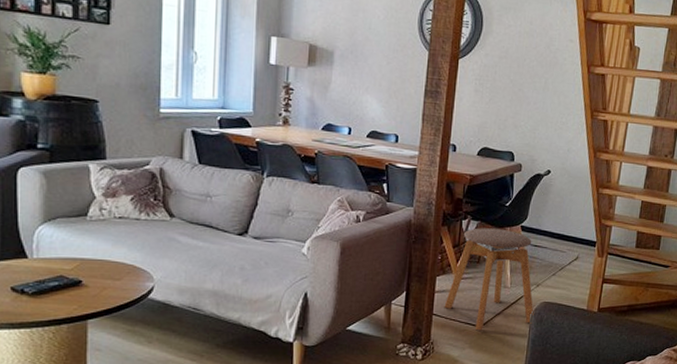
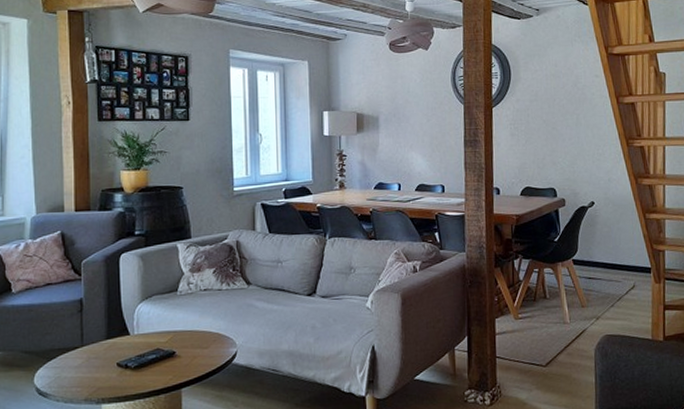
stool: present [444,228,534,331] -> none [506,264,598,371]

